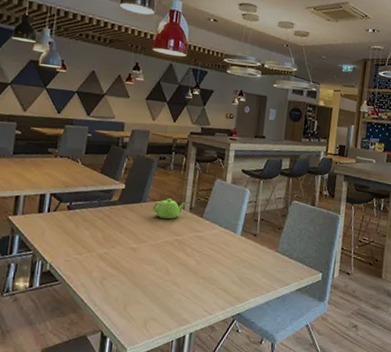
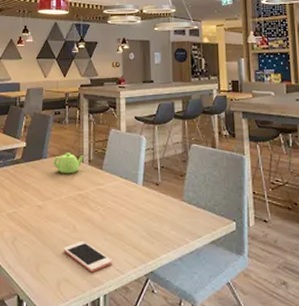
cell phone: none [153,283,202,313] -> present [63,240,113,273]

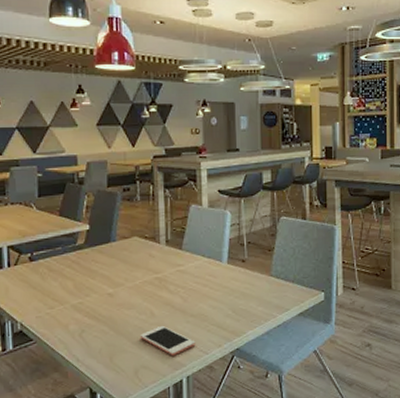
teapot: present [53,153,83,174] -> none [124,234,160,257]

